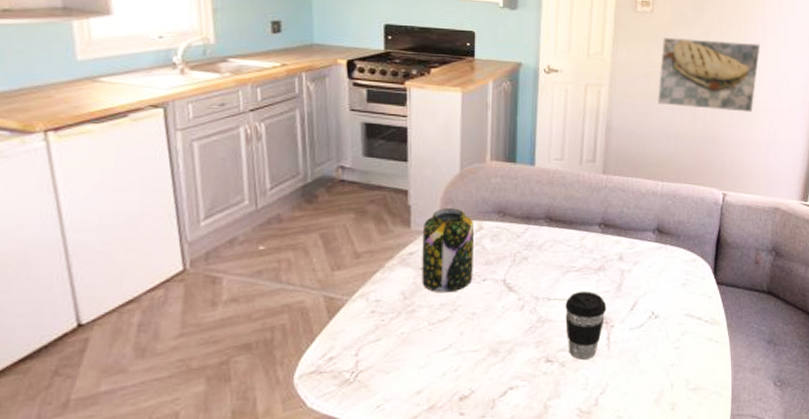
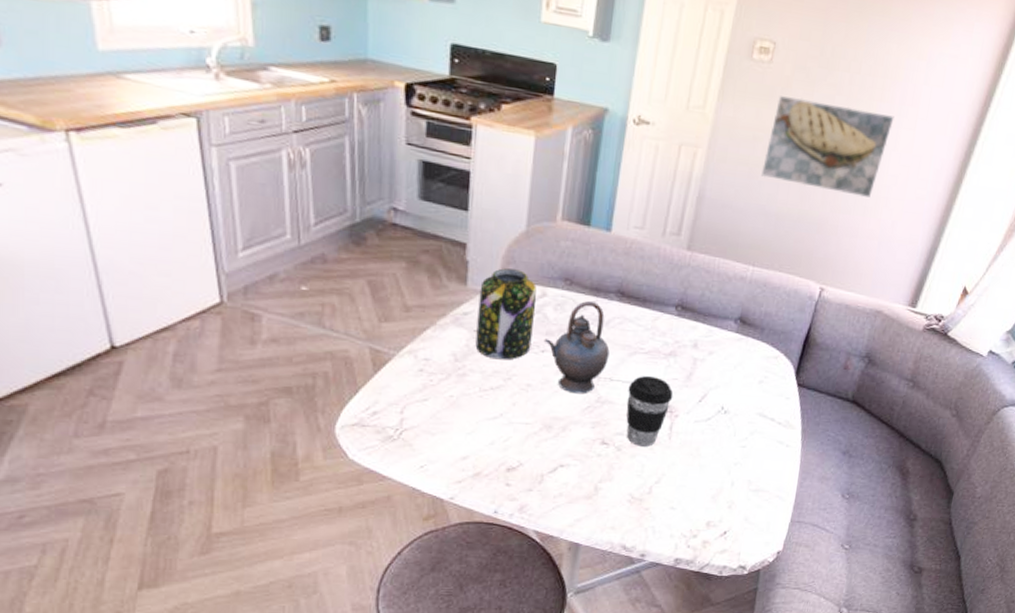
teapot: none [484,228,545,317] -> present [543,300,610,394]

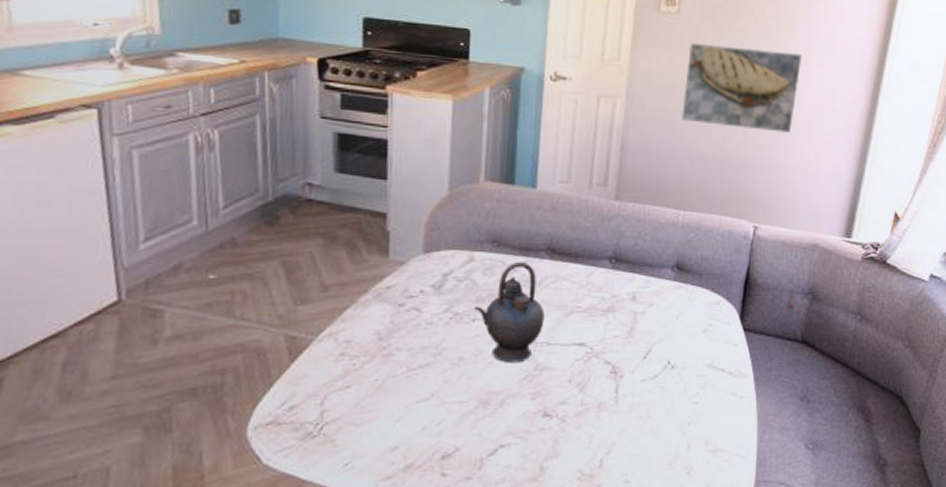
jar: present [475,268,537,360] -> none [400,236,464,334]
coffee cup: present [626,376,673,447] -> none [567,336,616,415]

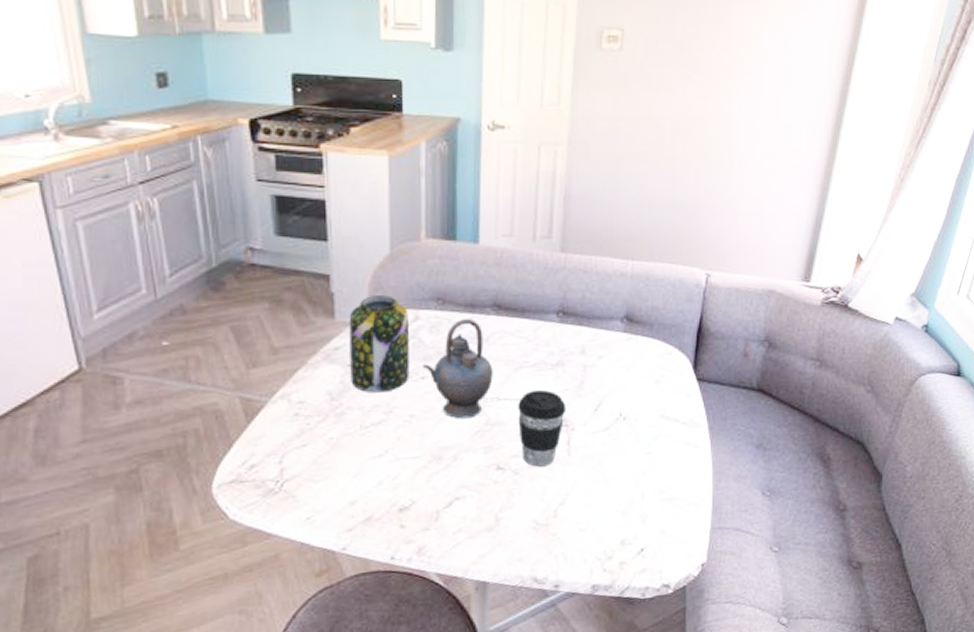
jar: none [400,236,464,334] -> present [349,295,410,393]
coffee cup: none [567,336,616,415] -> present [518,390,567,467]
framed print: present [682,43,802,134] -> none [628,81,757,175]

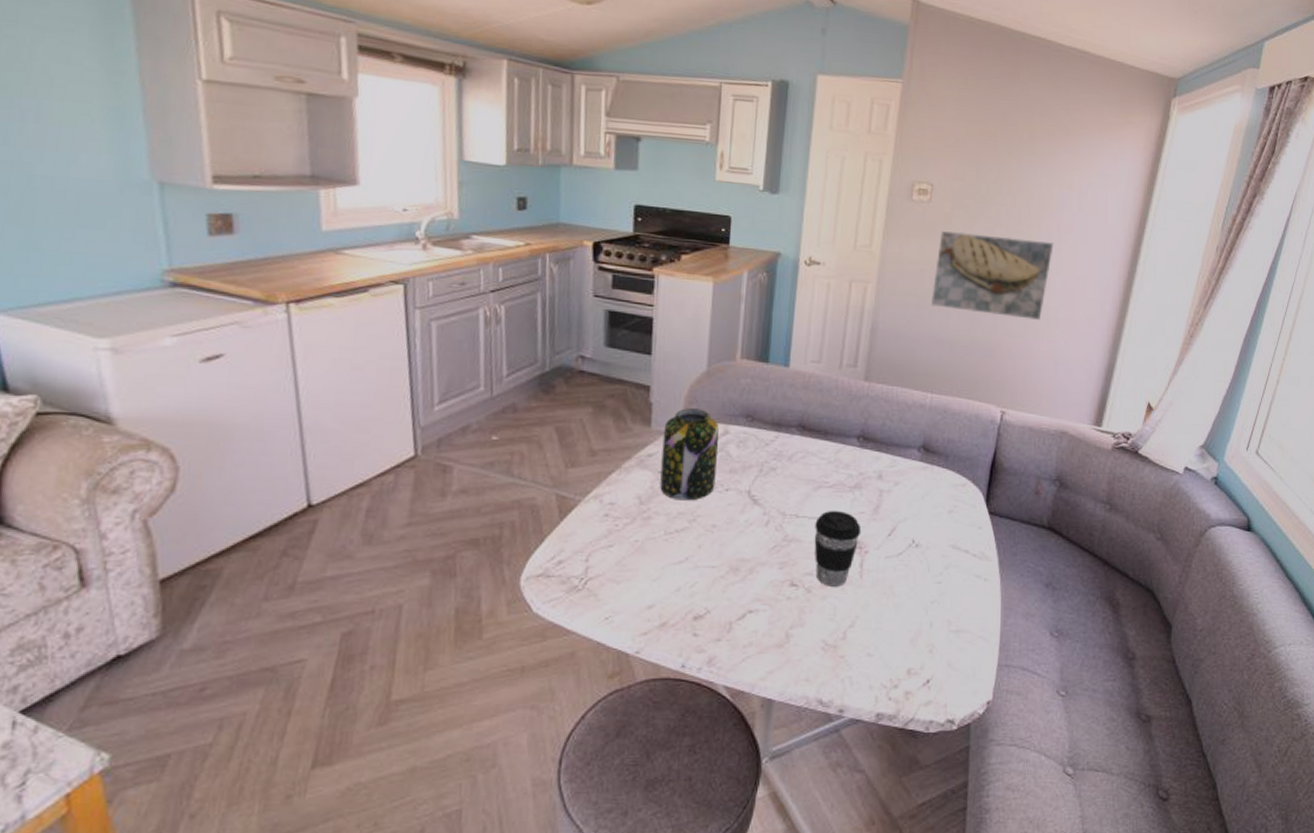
teapot: present [422,318,493,419] -> none [727,435,794,533]
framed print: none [628,81,757,175] -> present [931,231,1054,321]

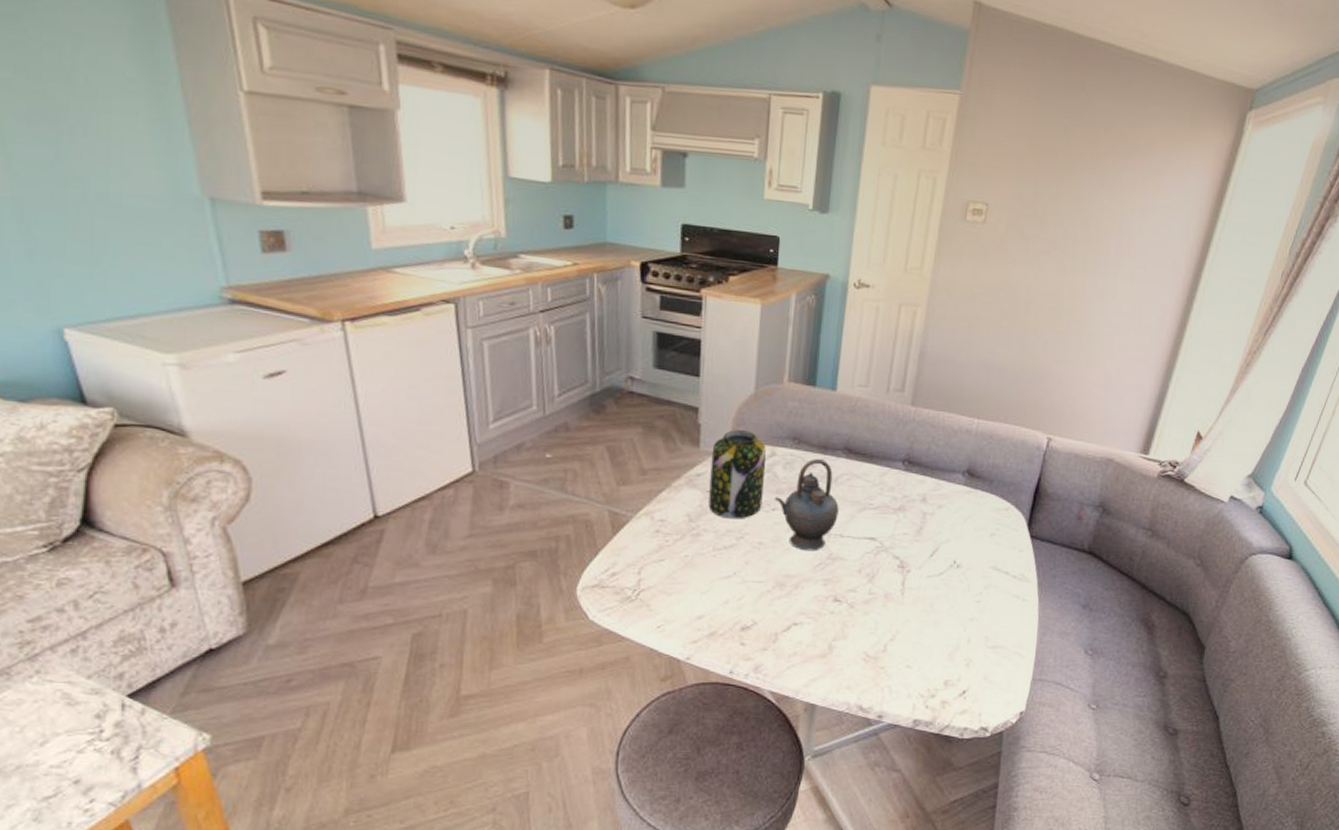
teapot: none [727,435,794,533] -> present [774,458,839,551]
coffee cup: present [814,511,862,587] -> none [858,531,904,603]
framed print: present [931,231,1054,321] -> none [981,253,1111,347]

